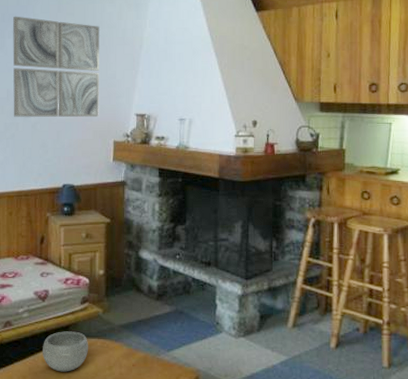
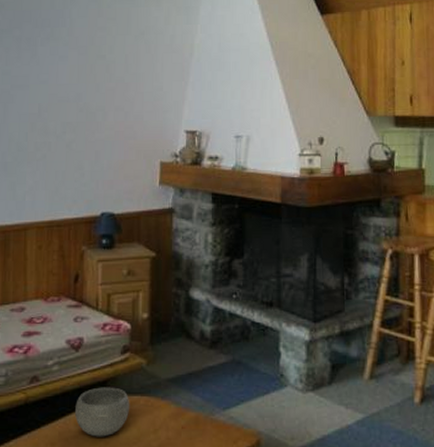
wall art: present [12,16,99,118] -> none [45,21,144,135]

